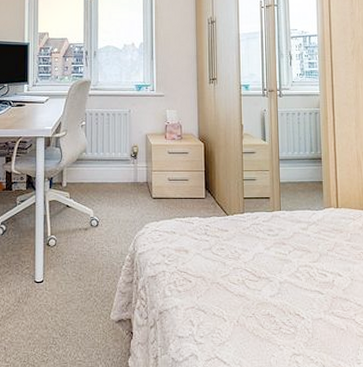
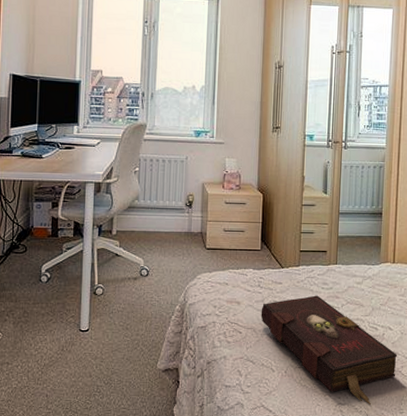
book: none [209,242,350,356] -> present [261,295,397,406]

